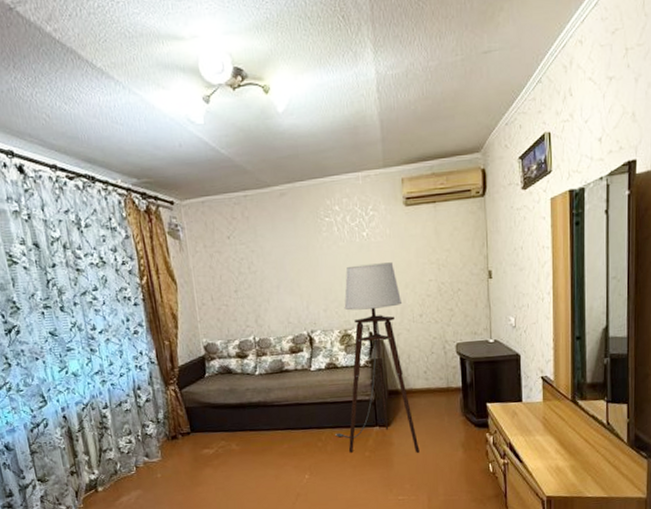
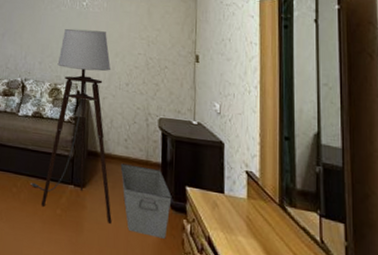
storage bin: none [422,393,474,456] -> present [120,163,172,239]

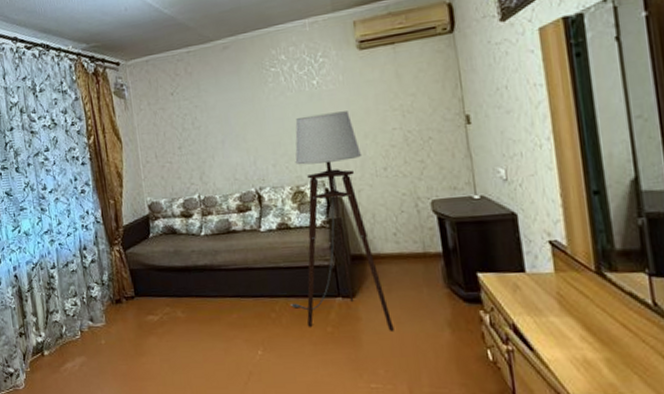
storage bin: present [120,163,172,239] -> none [393,260,463,337]

